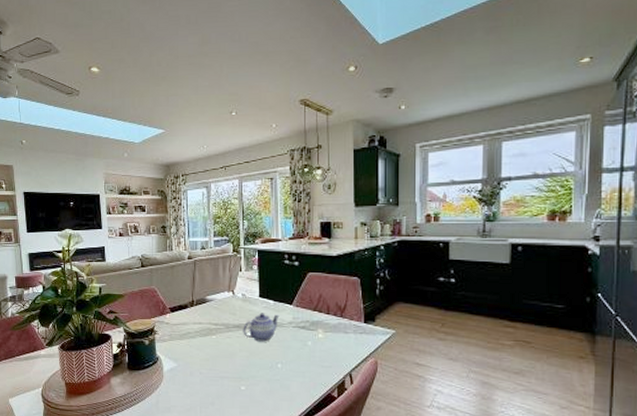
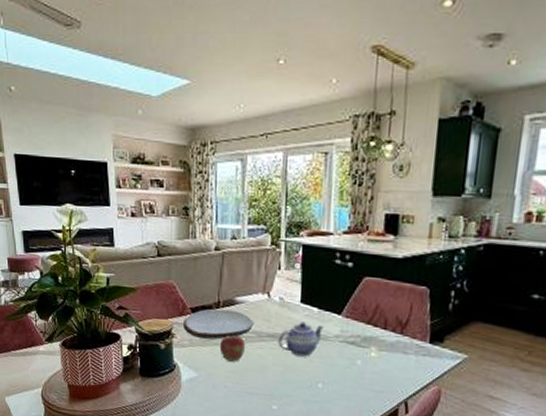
plate: none [163,307,223,333] -> present [182,308,255,340]
fruit: none [194,328,217,351] -> present [219,335,246,362]

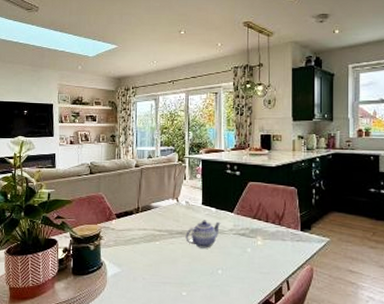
plate: present [182,308,255,340] -> none [109,213,167,239]
fruit: present [219,335,246,362] -> none [139,235,160,257]

